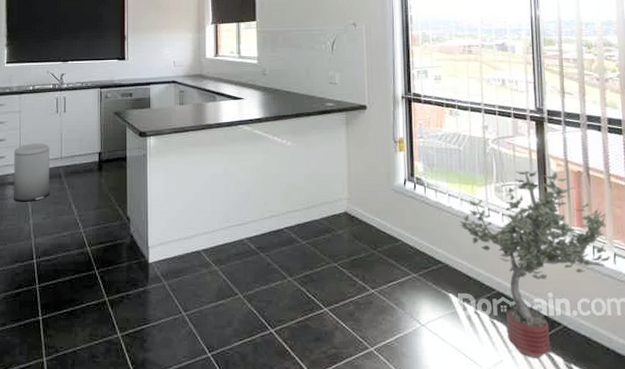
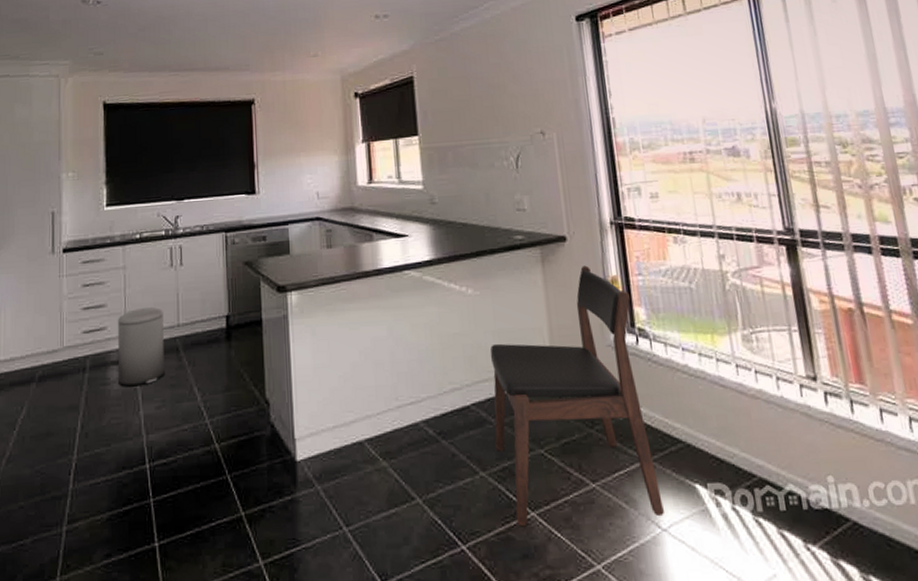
dining chair: none [301,128,424,318] -> present [490,265,664,527]
potted tree: present [459,170,611,358] -> none [699,310,906,570]

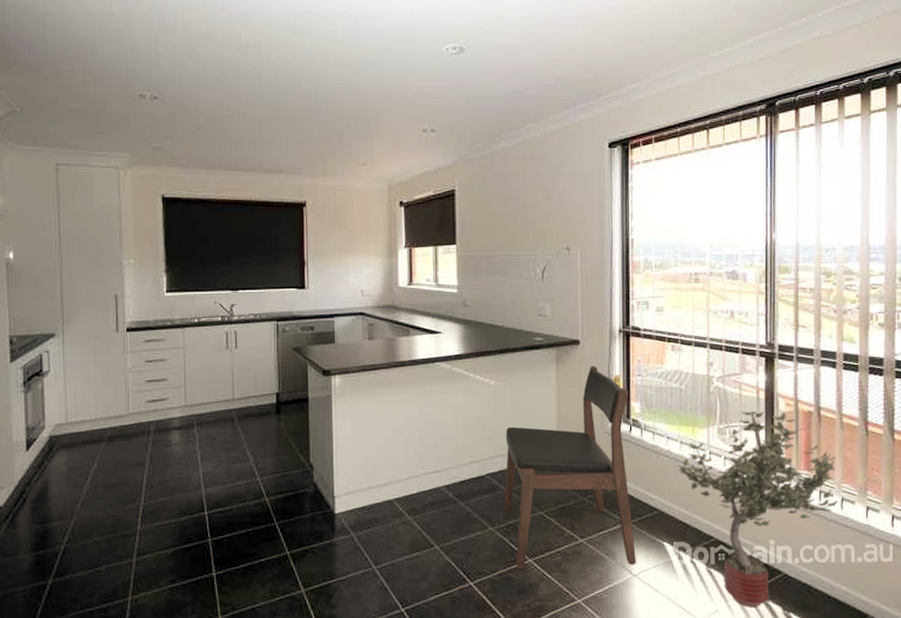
pedal bin: present [117,307,164,387] -> none [178,383,221,449]
potted tree: none [699,310,906,570] -> present [677,410,838,607]

